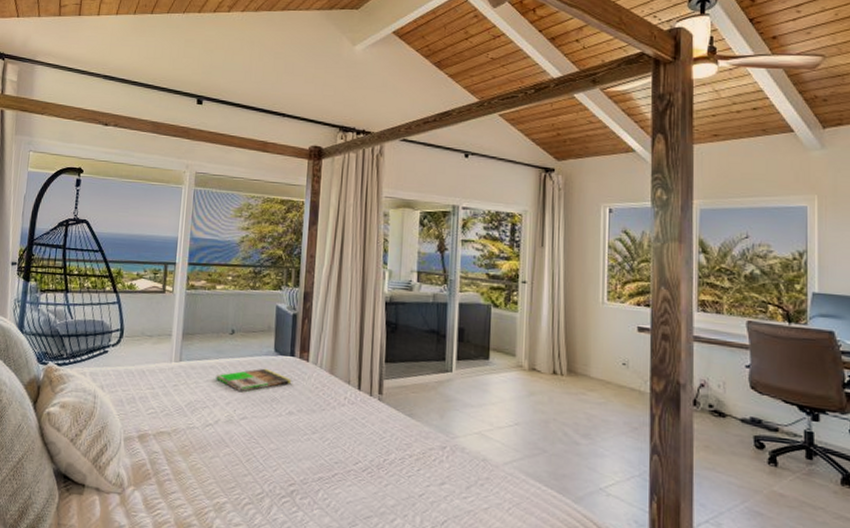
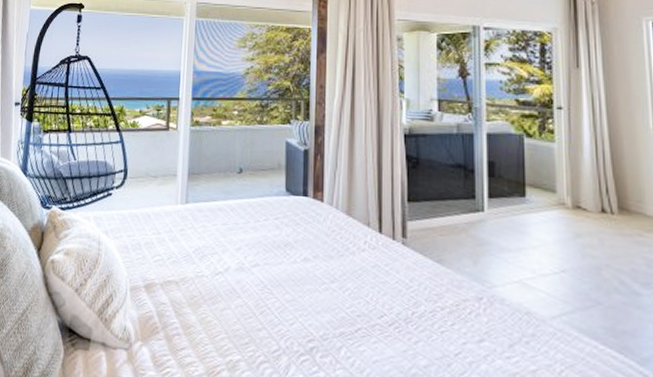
magazine: present [216,368,292,391] -> none [224,209,306,236]

